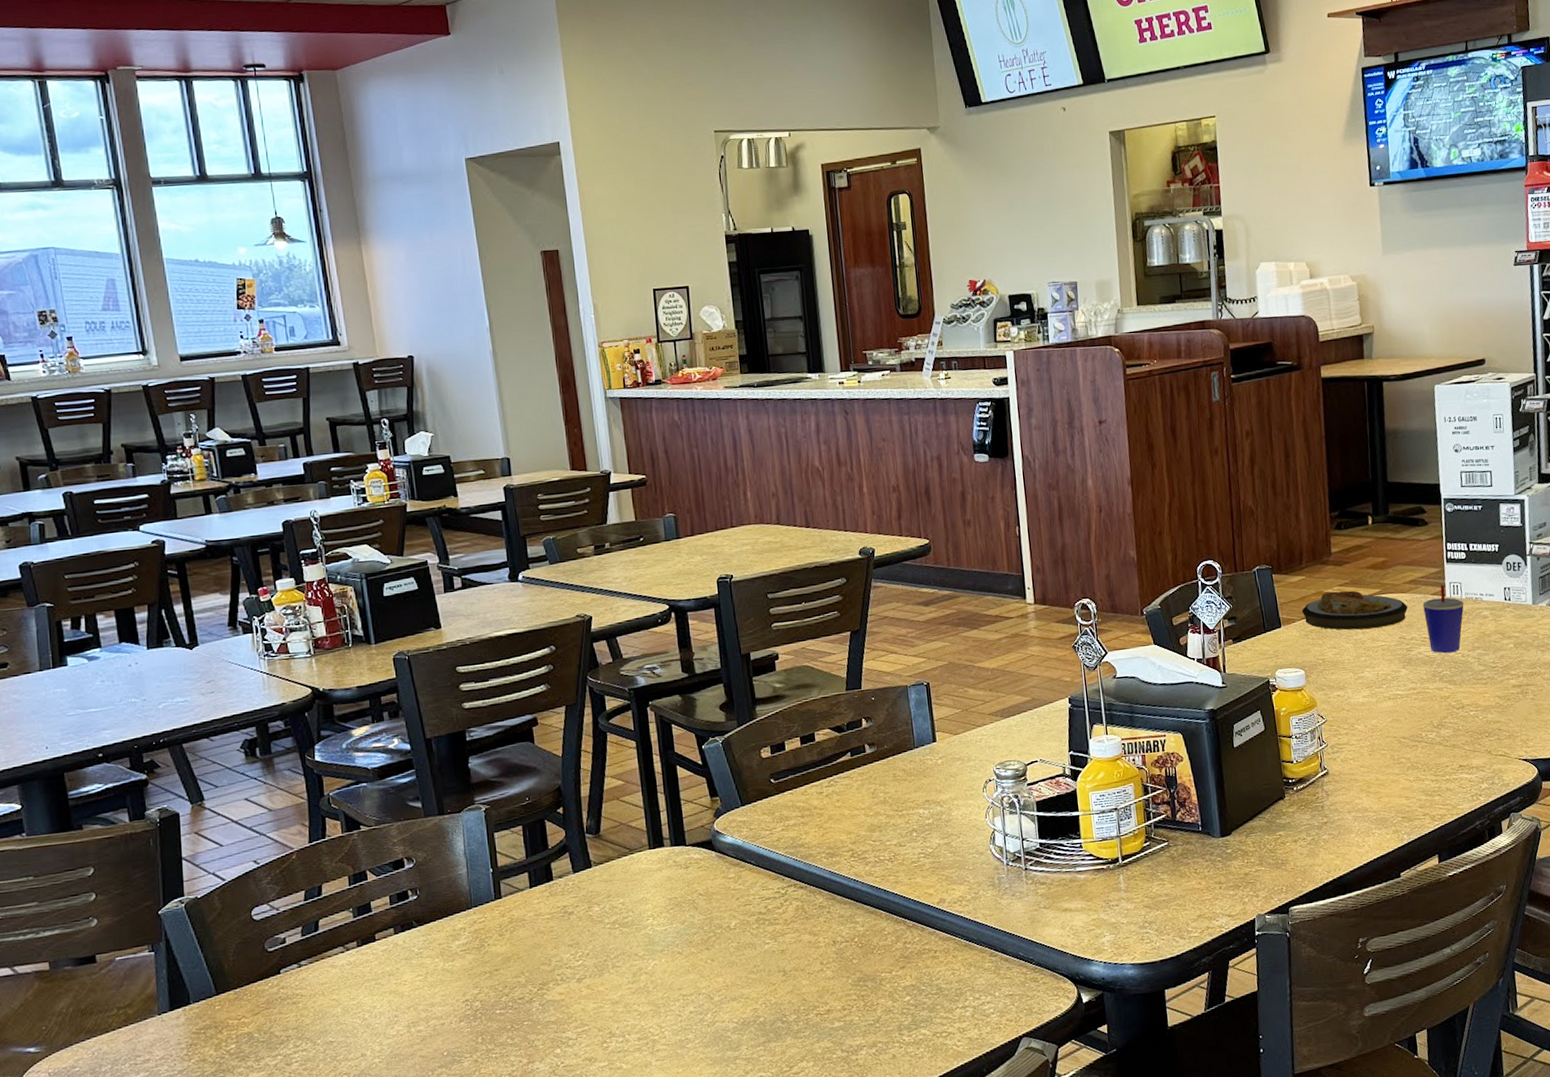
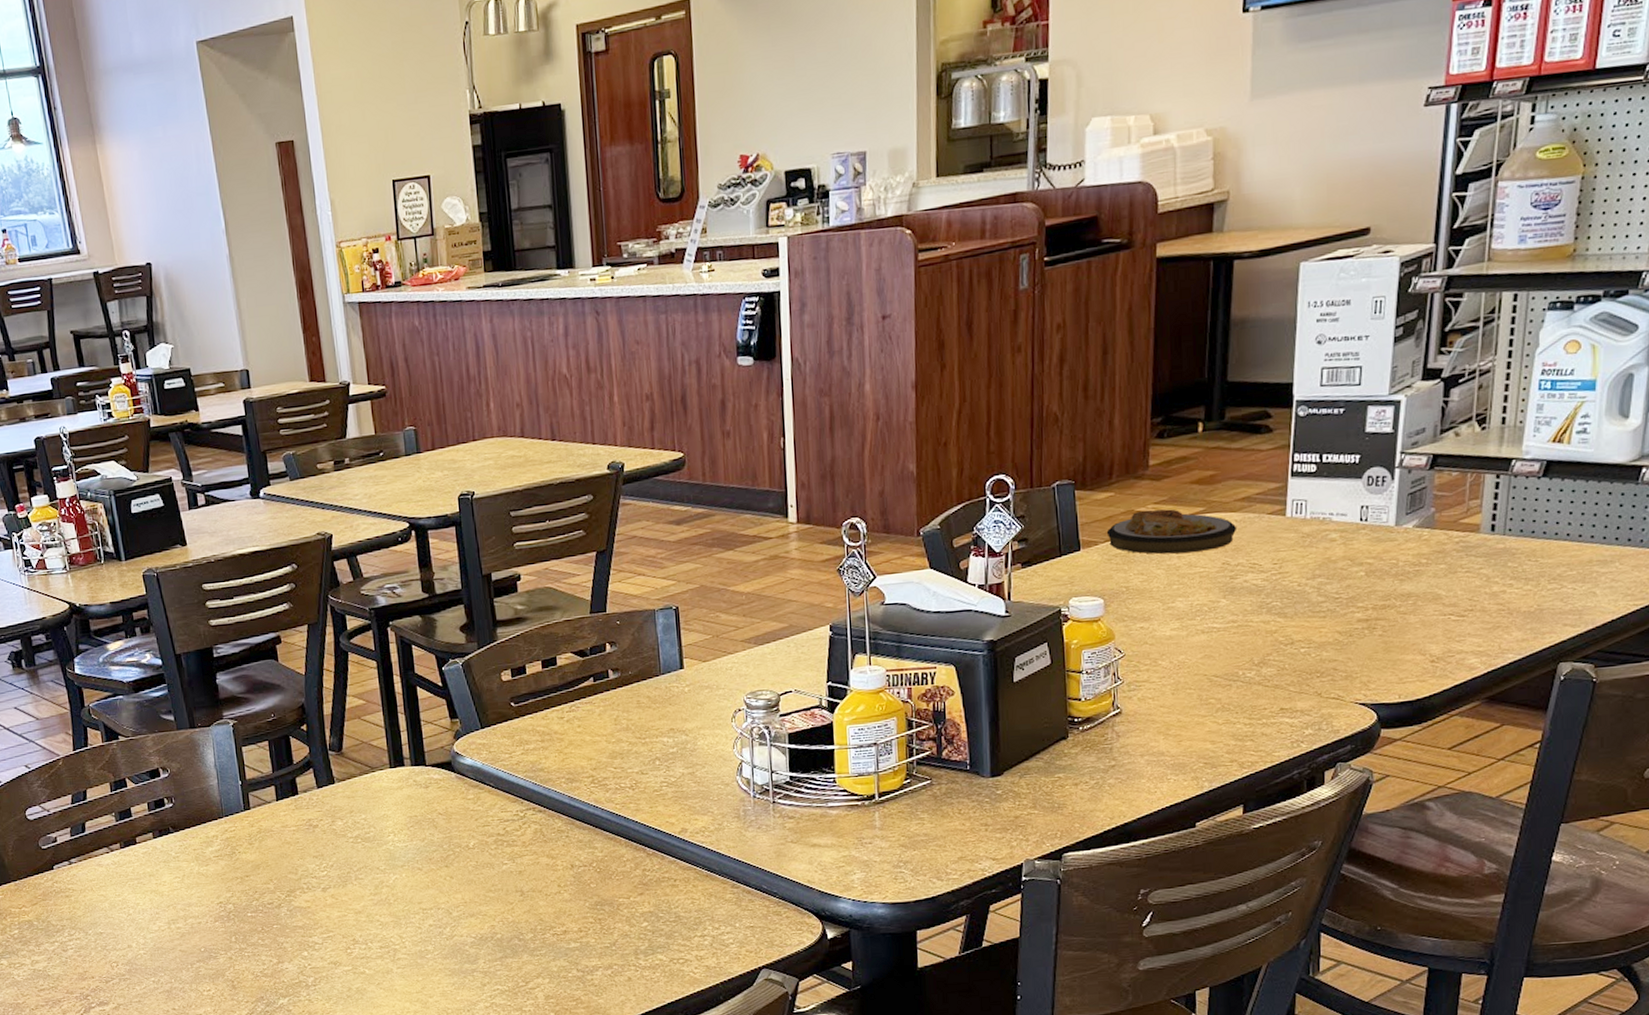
beverage cup: present [1423,584,1464,653] -> none [1256,502,1307,581]

